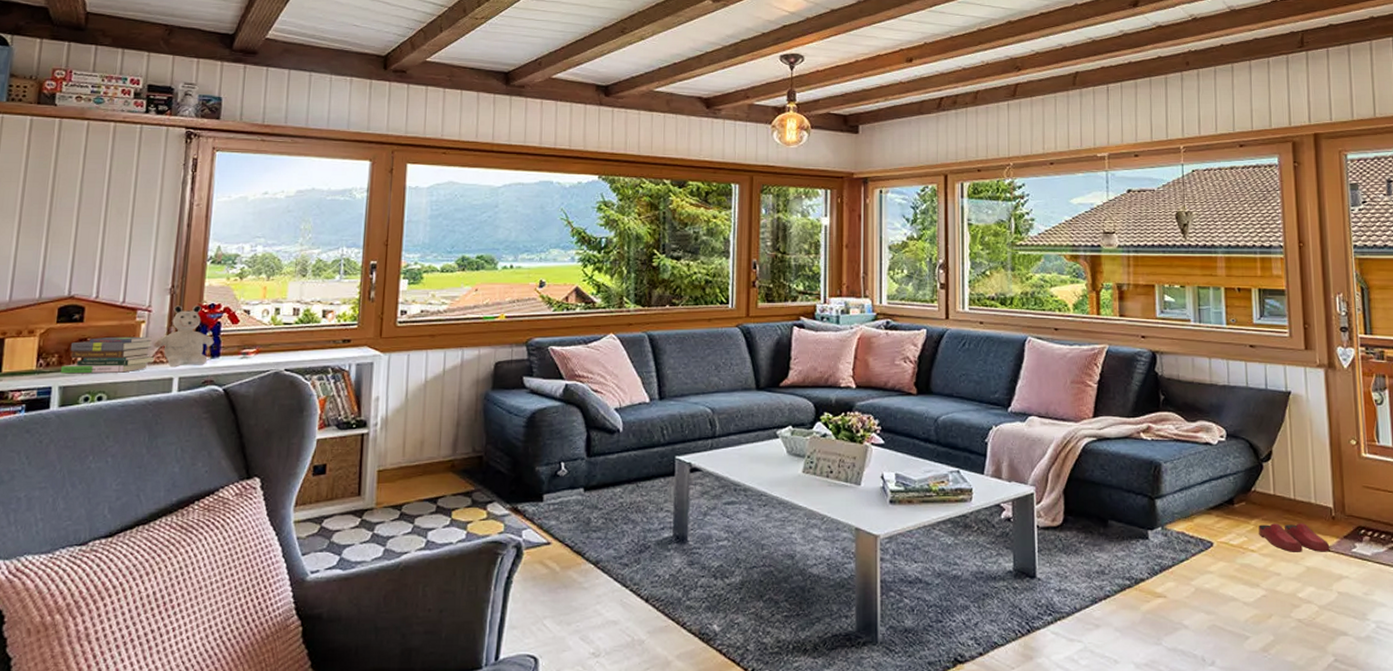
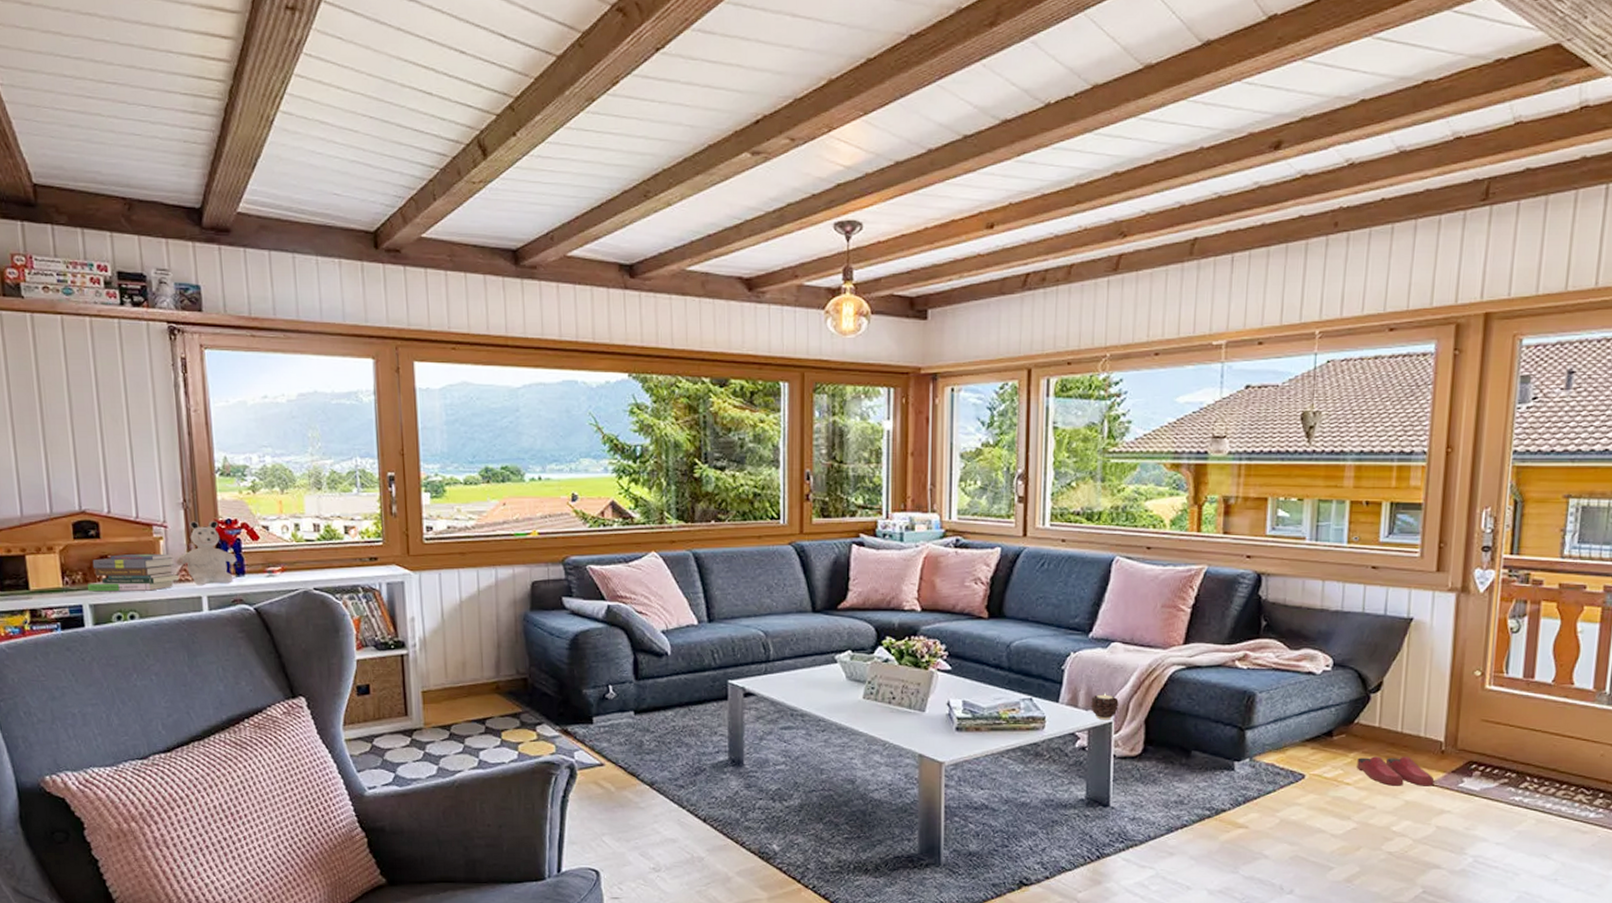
candle: none [1013,463,1039,491] -> present [1091,692,1119,720]

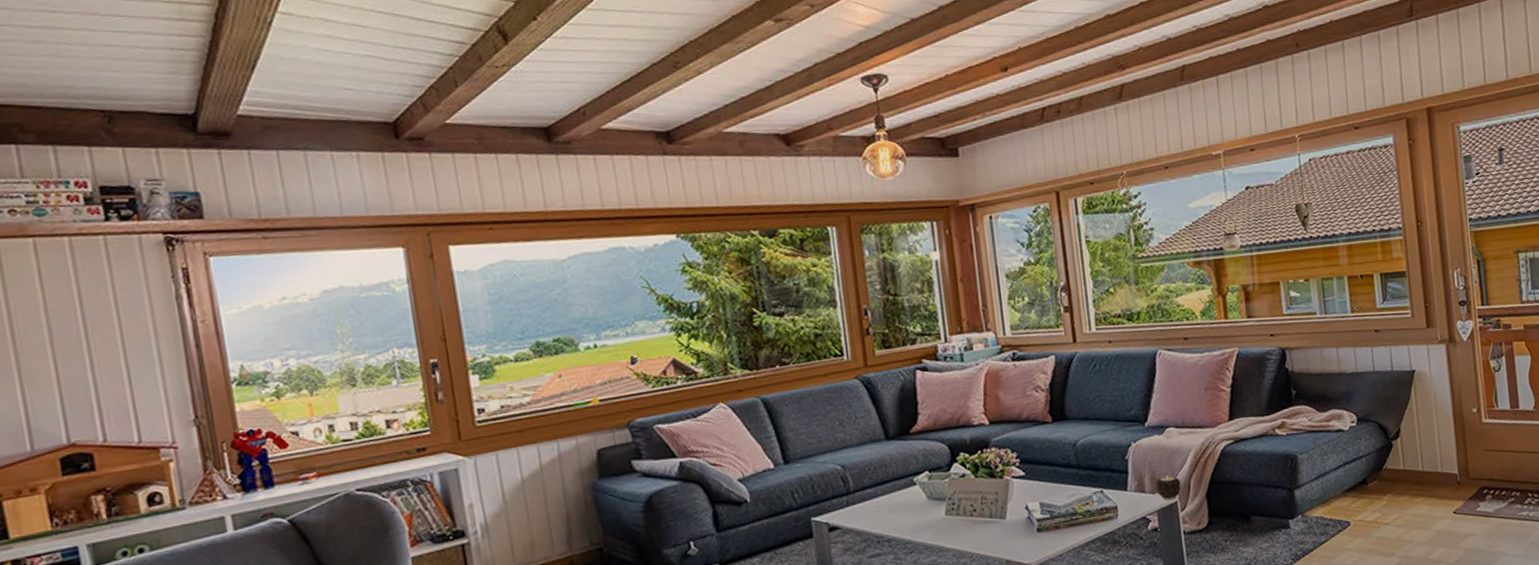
books: present [88,553,180,592] -> none [83,475,197,531]
stuffed animal: present [176,521,237,586] -> none [190,434,264,506]
slippers: present [1357,756,1435,786] -> none [1391,491,1457,520]

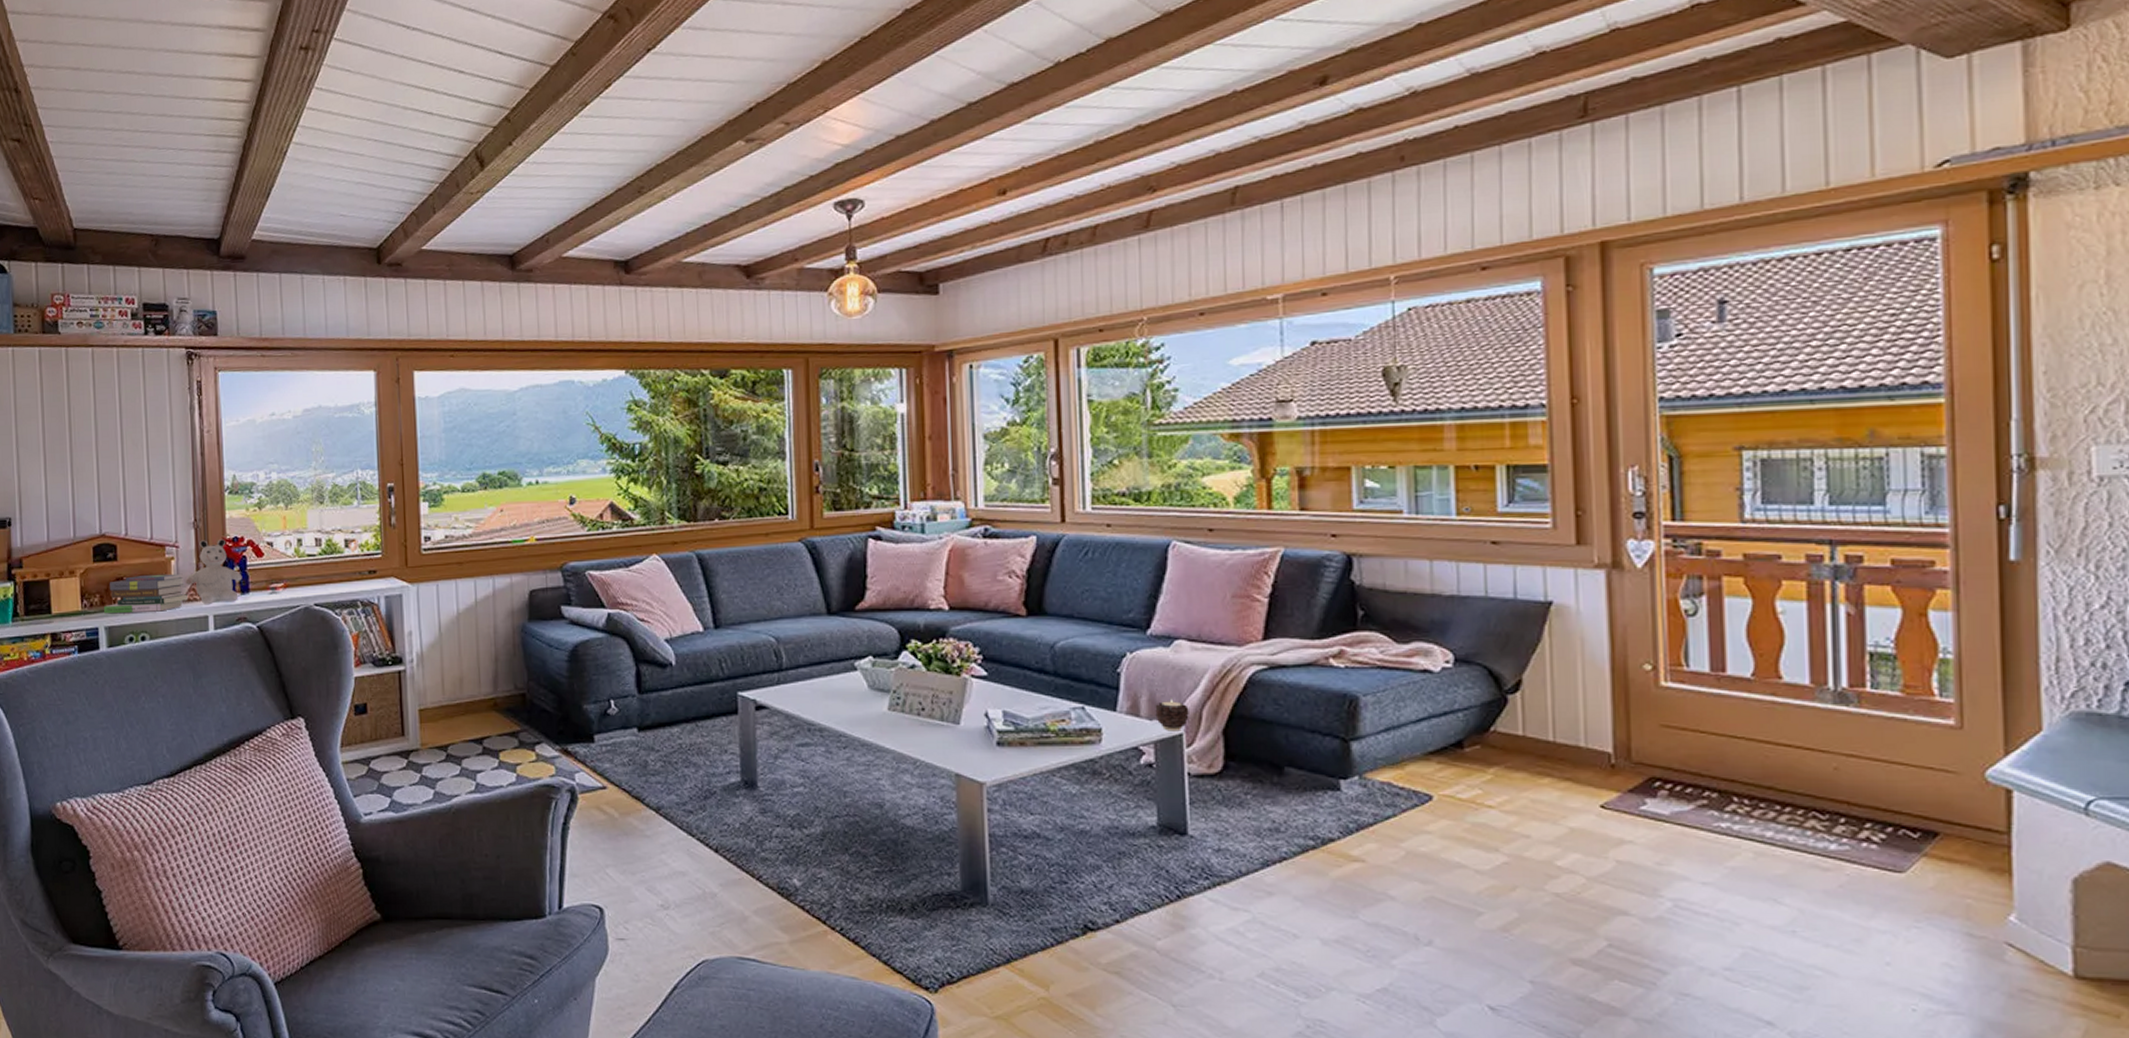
books: none [83,475,197,531] -> present [104,573,189,614]
stuffed animal: none [190,434,264,506] -> present [185,539,242,605]

